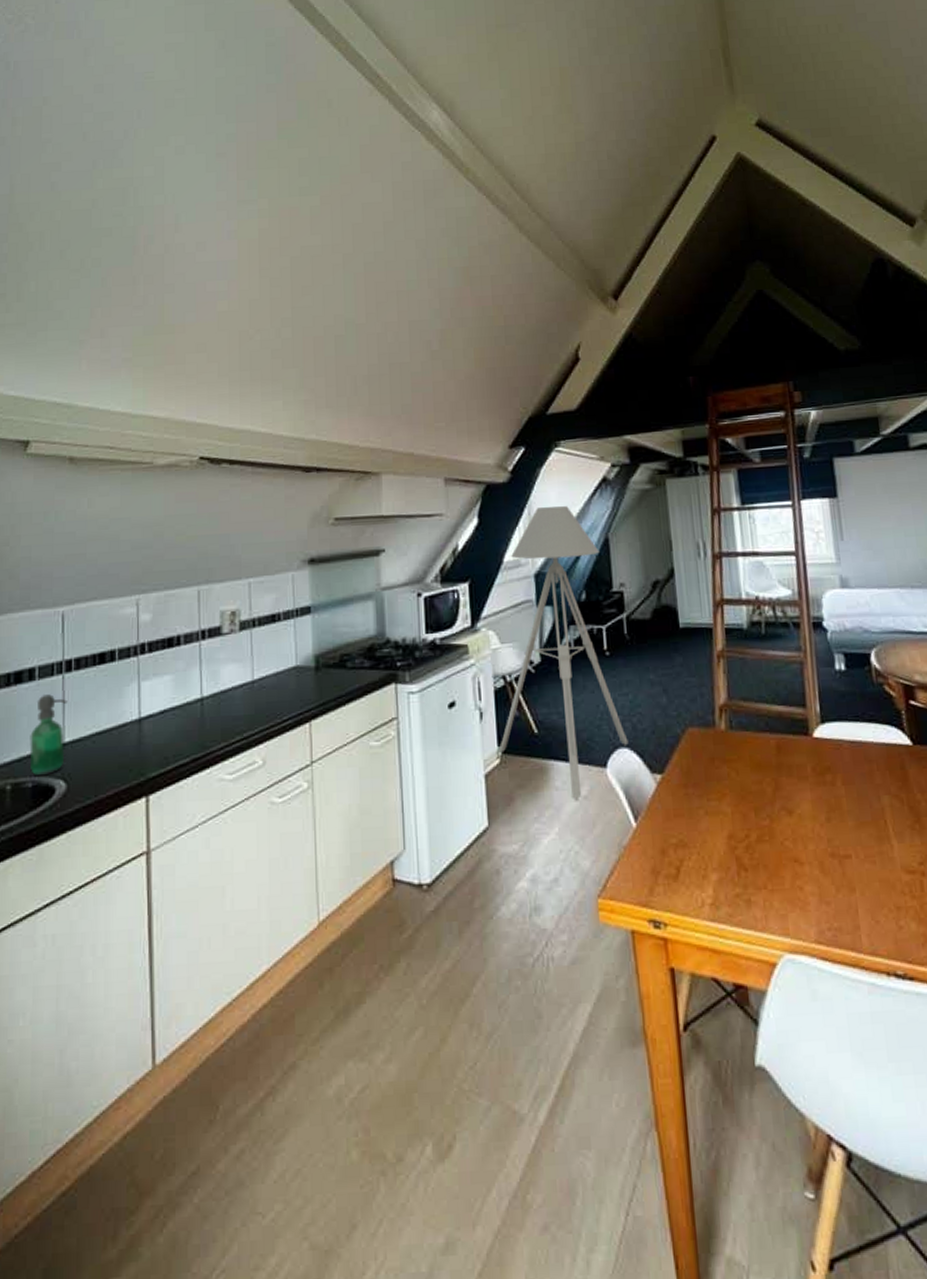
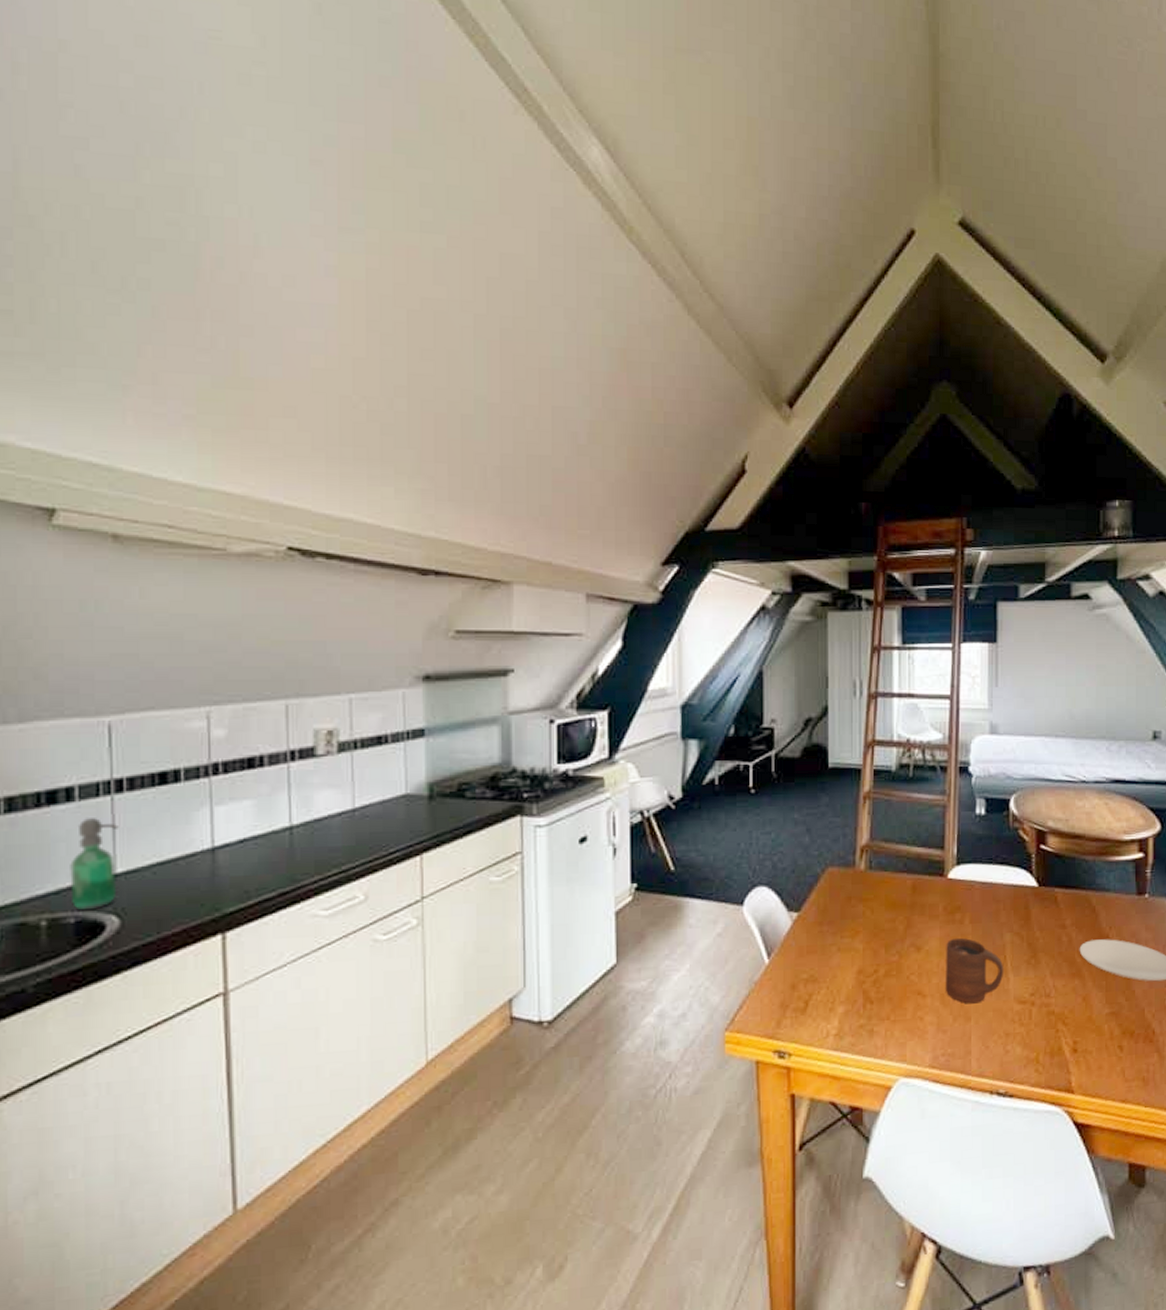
floor lamp: present [498,506,628,801] -> none [631,634,767,938]
cup: none [819,800,887,873] -> present [945,937,1004,1004]

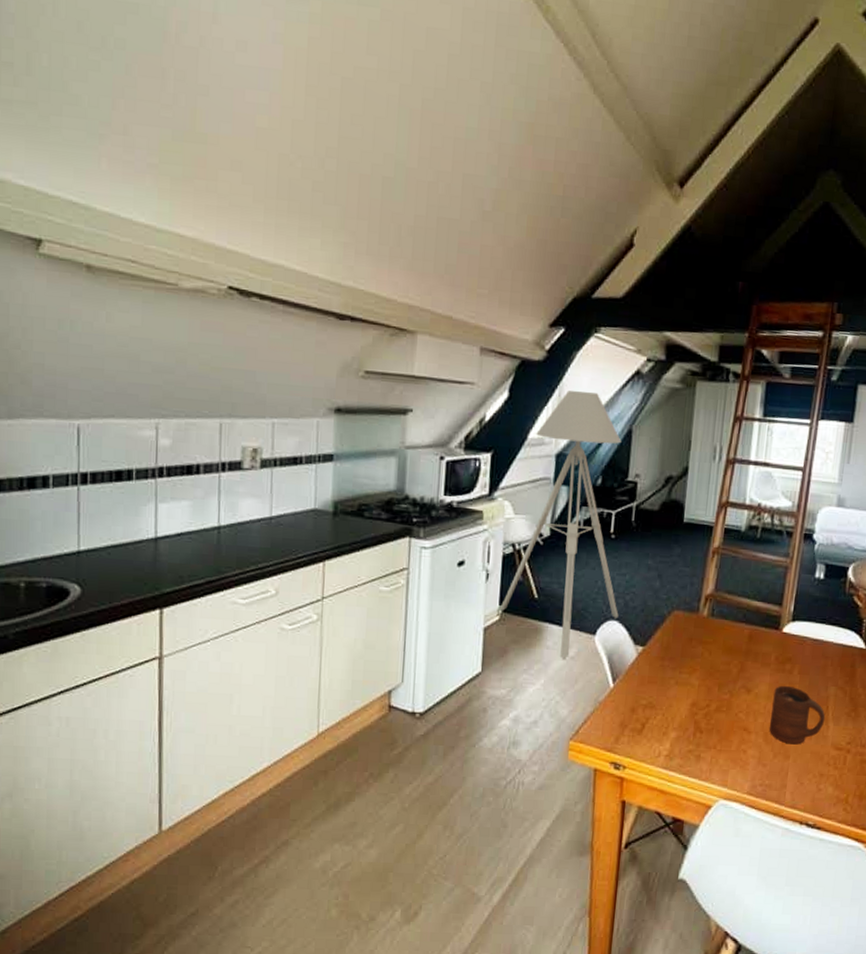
soap dispenser: present [70,818,119,911] -> none [44,503,83,578]
floor lamp: none [631,634,767,938] -> present [499,391,622,660]

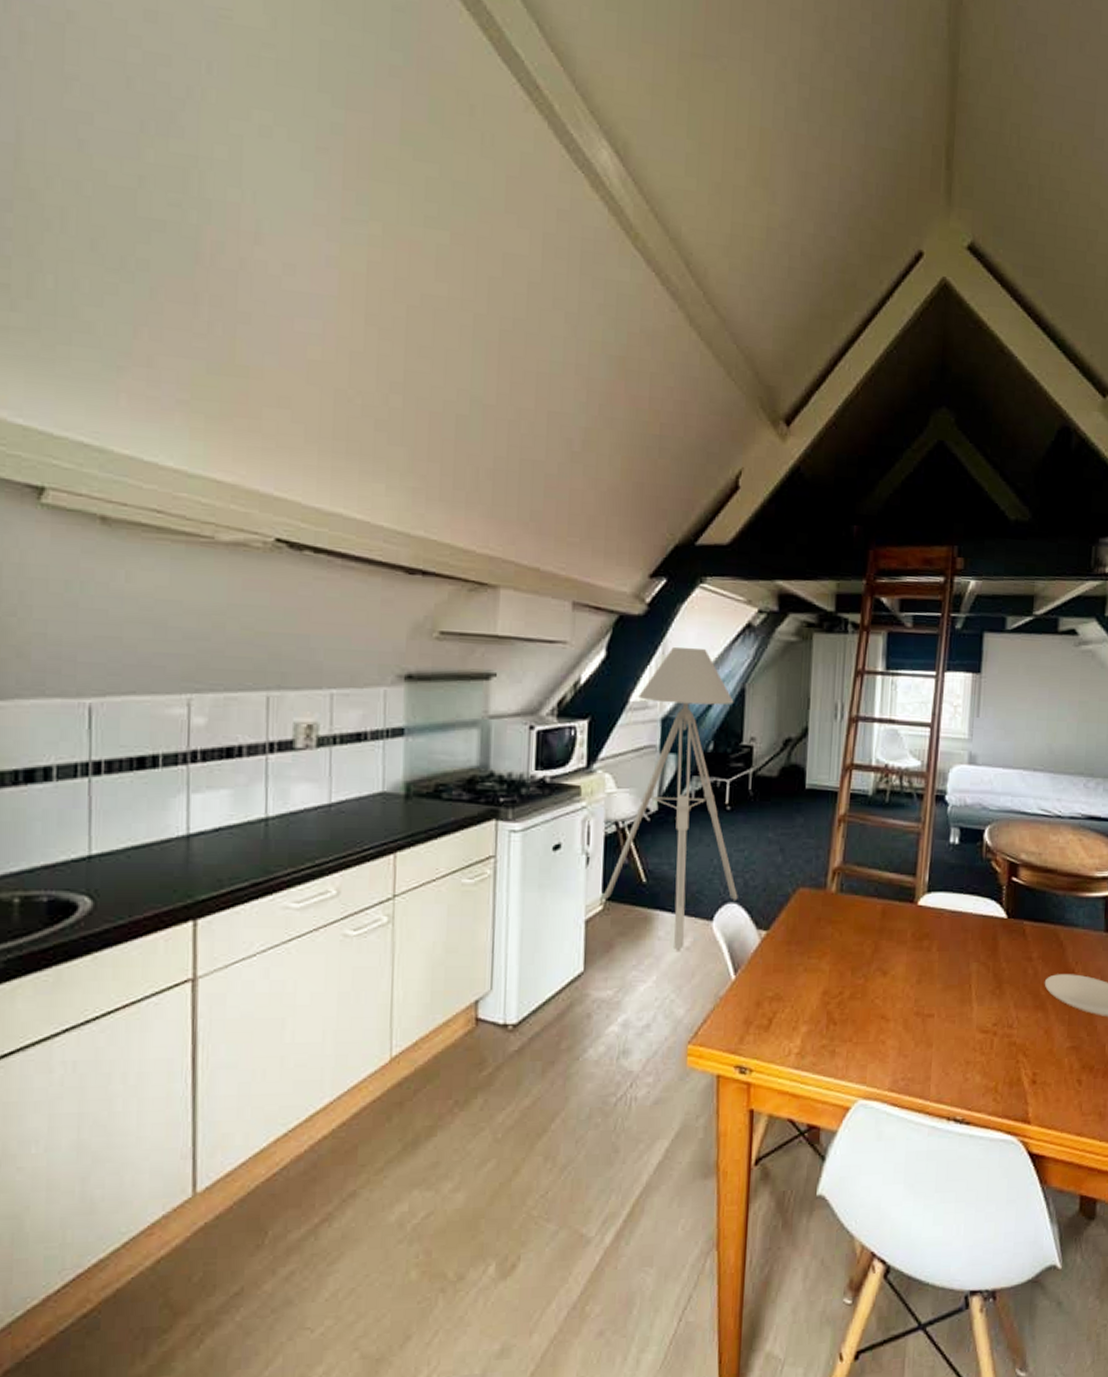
cup: present [769,685,826,745] -> none [908,964,969,1031]

